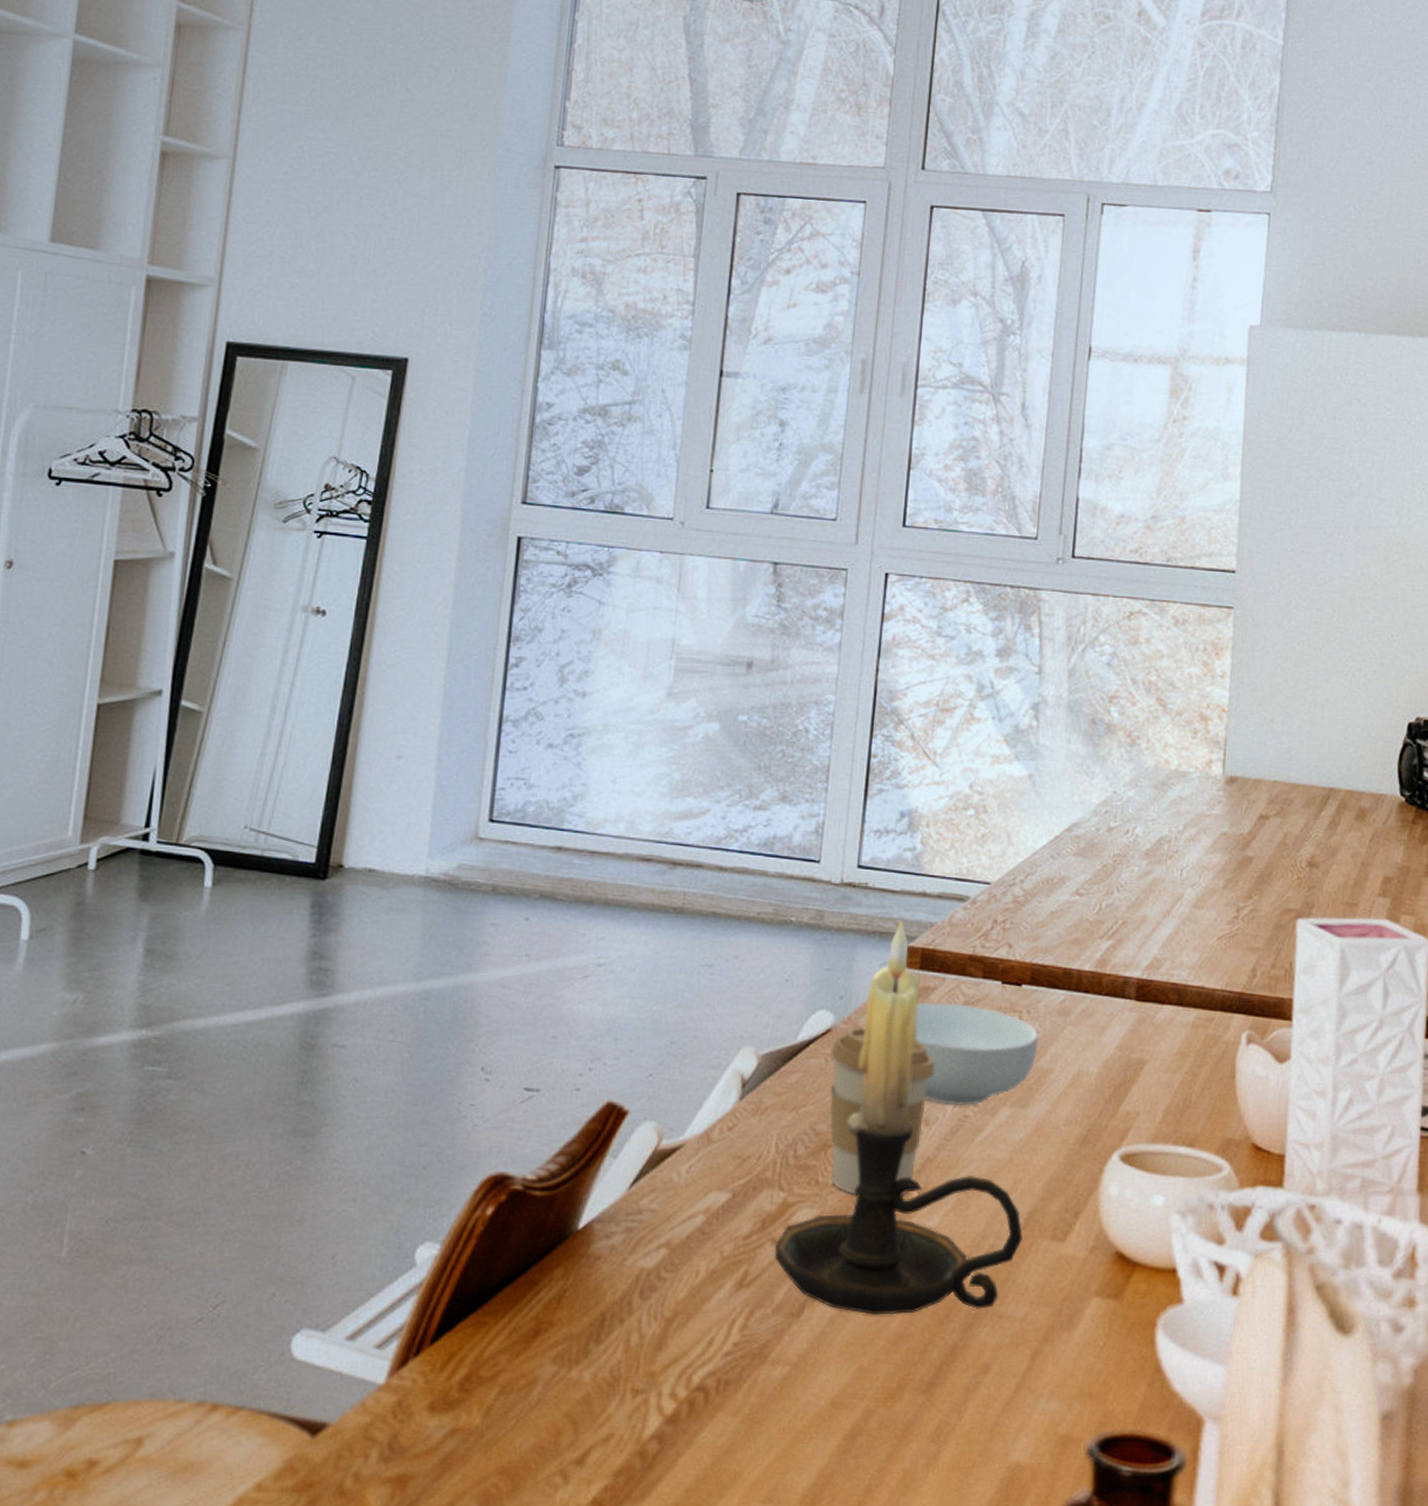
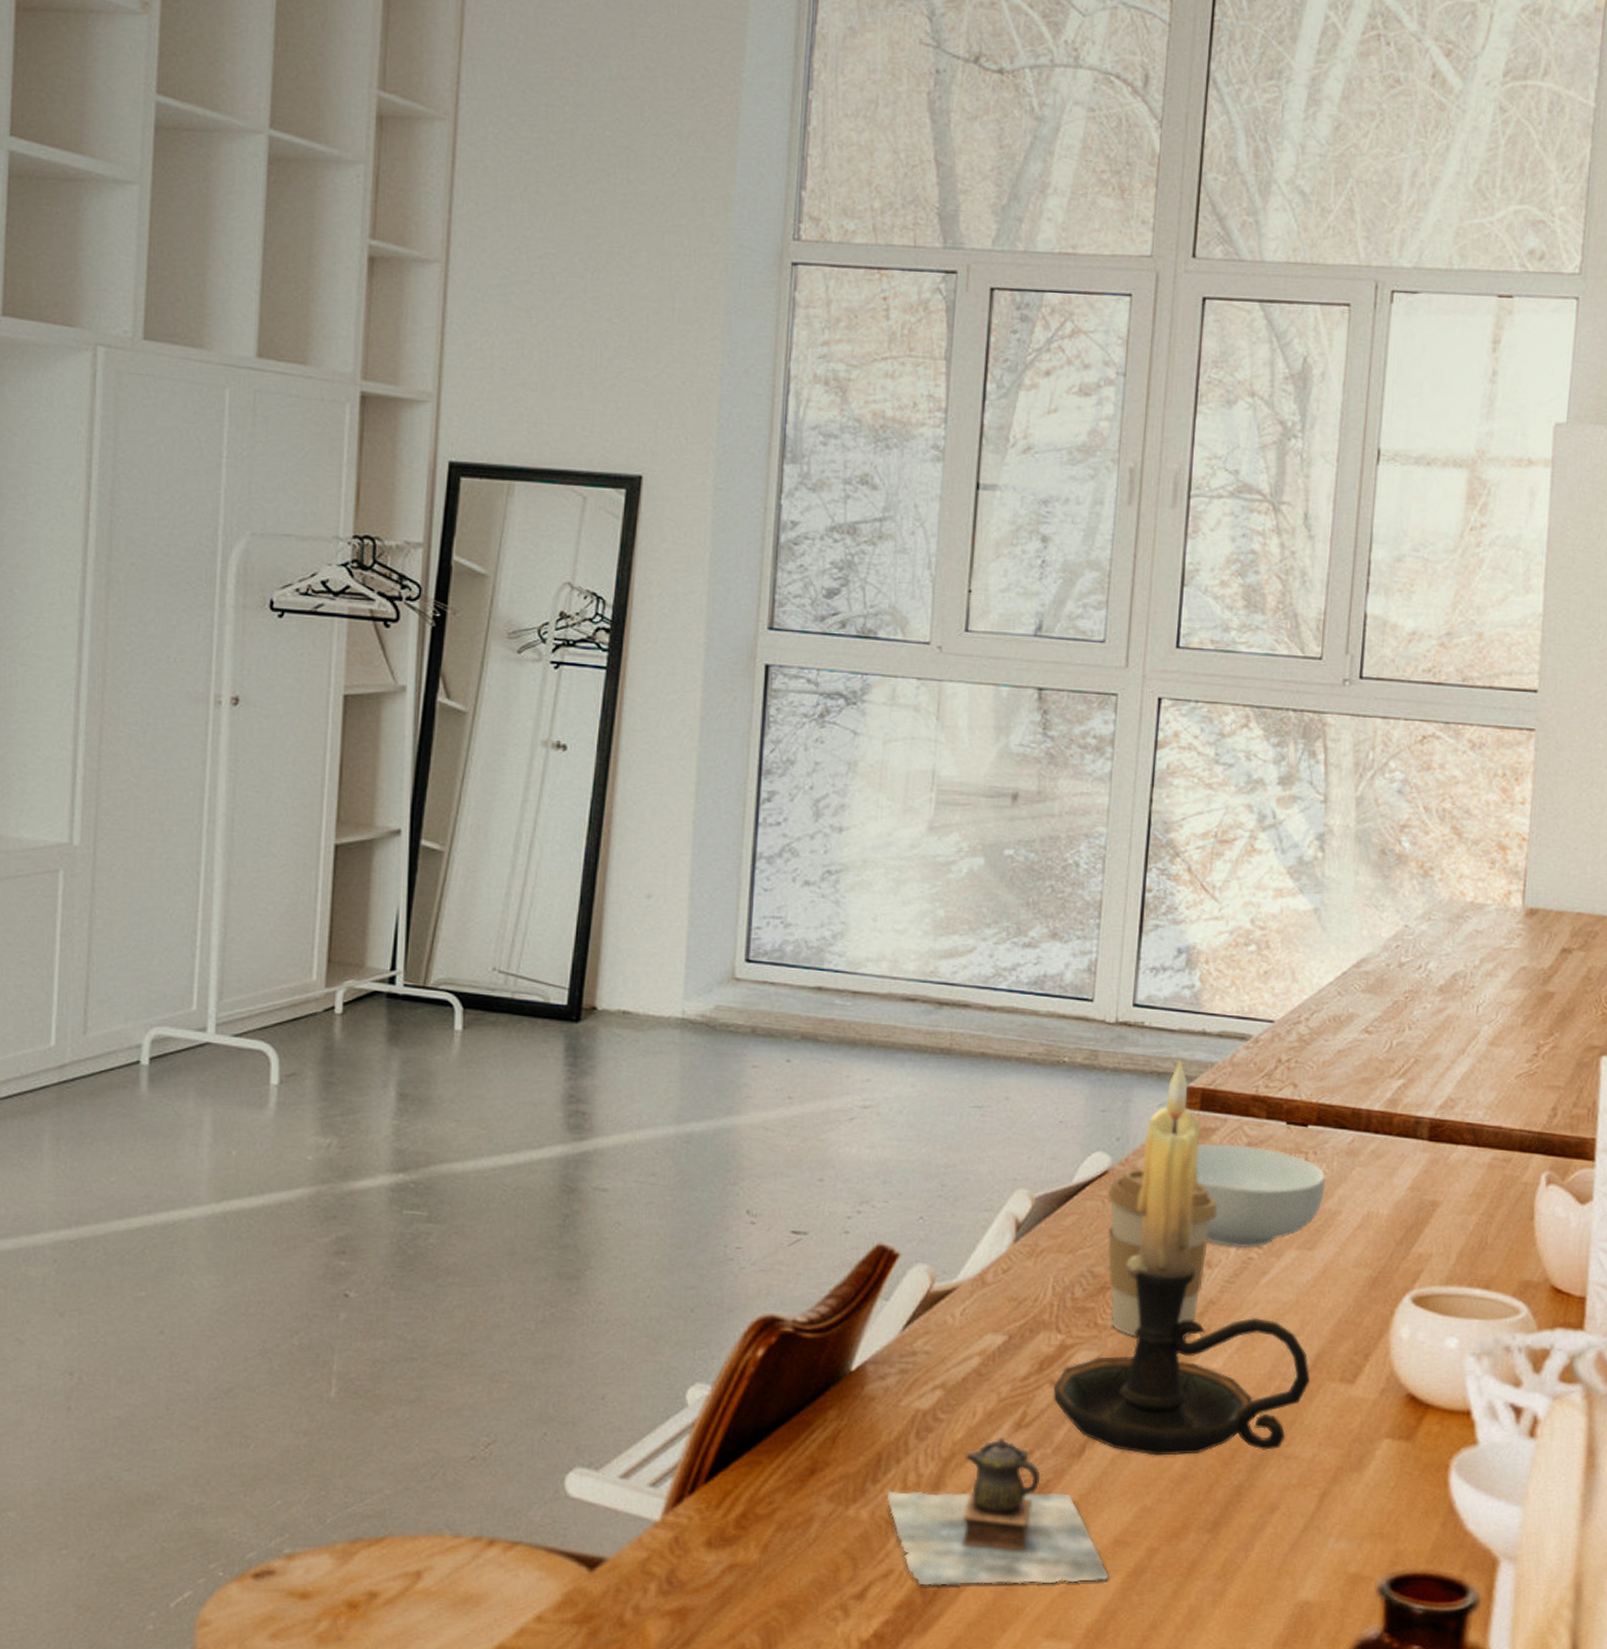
teapot: none [609,1297,827,1450] -> present [886,1438,1110,1586]

